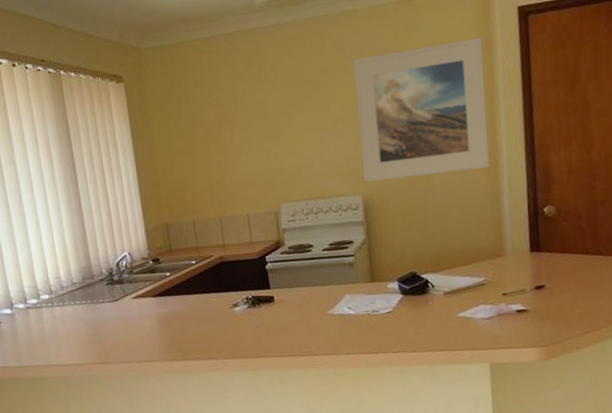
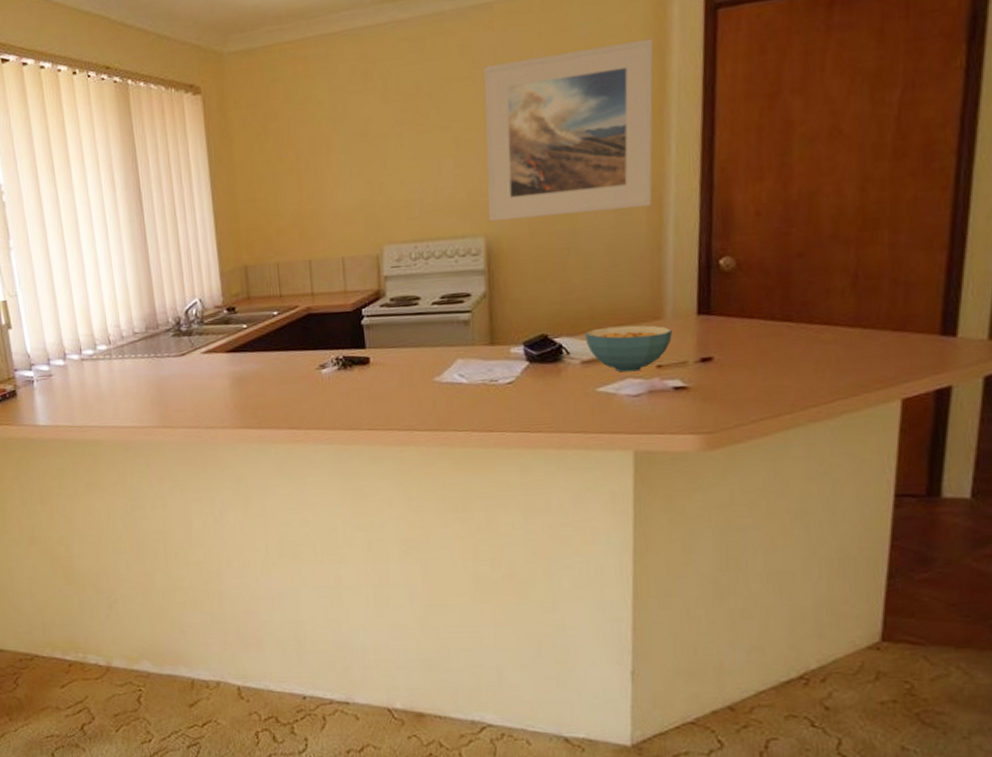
cereal bowl: none [445,261,513,300] -> present [585,325,673,372]

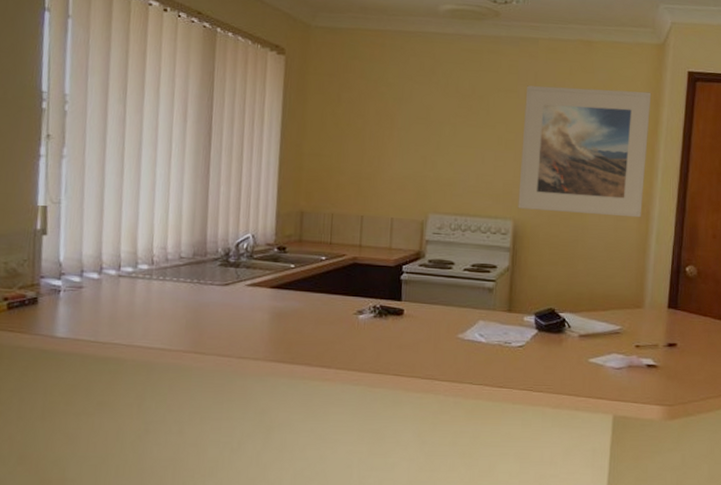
cereal bowl: present [585,325,673,372] -> none [584,309,650,349]

